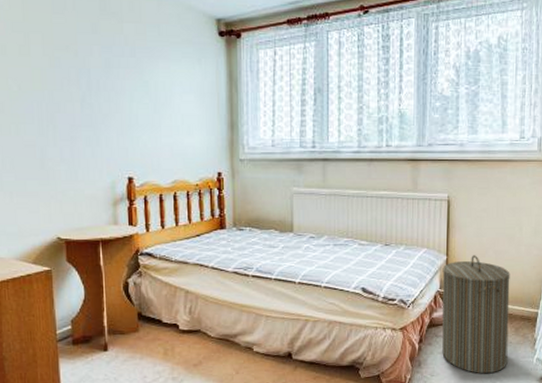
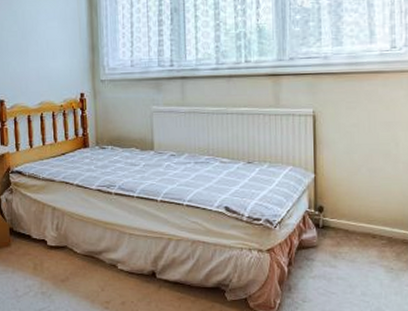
laundry hamper: present [442,255,510,374] -> none [310,173,389,302]

